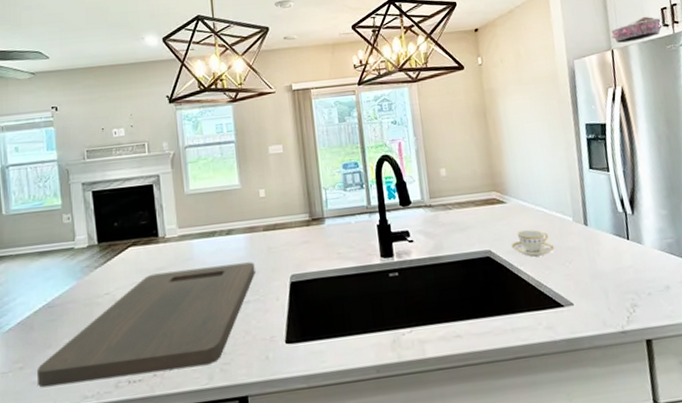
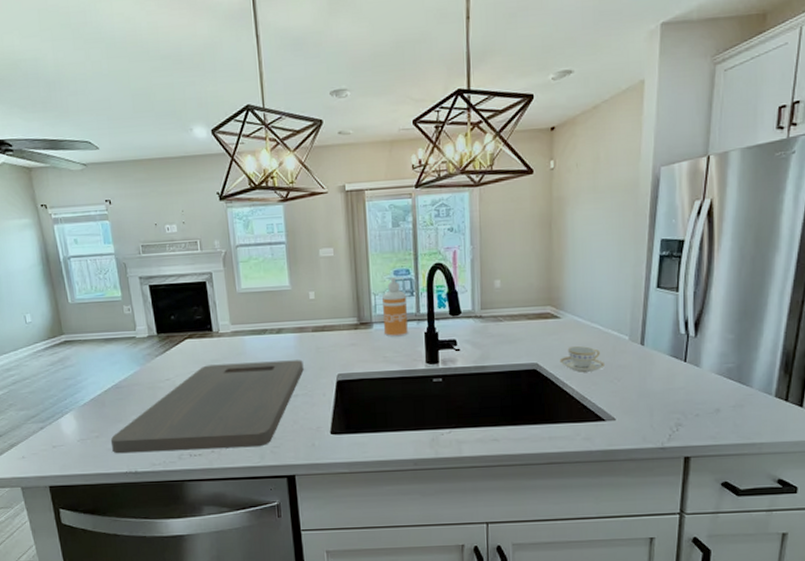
soap dispenser: none [333,170,361,232] -> present [382,277,408,337]
decorative basket: present [611,16,663,43] -> none [711,116,777,148]

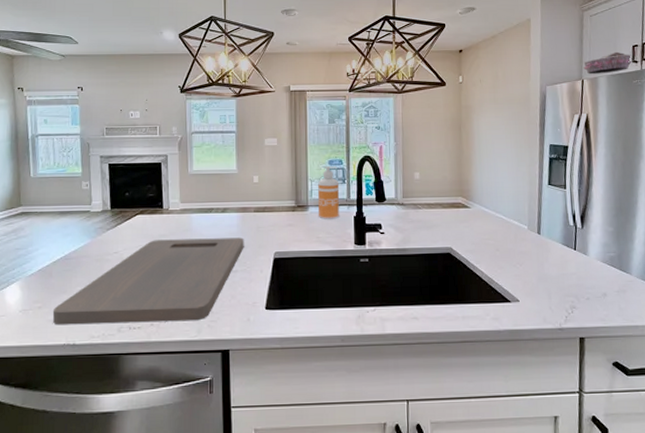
teacup: present [559,346,604,372] -> none [470,233,508,257]
decorative basket: none [711,116,777,148] -> present [583,51,633,74]

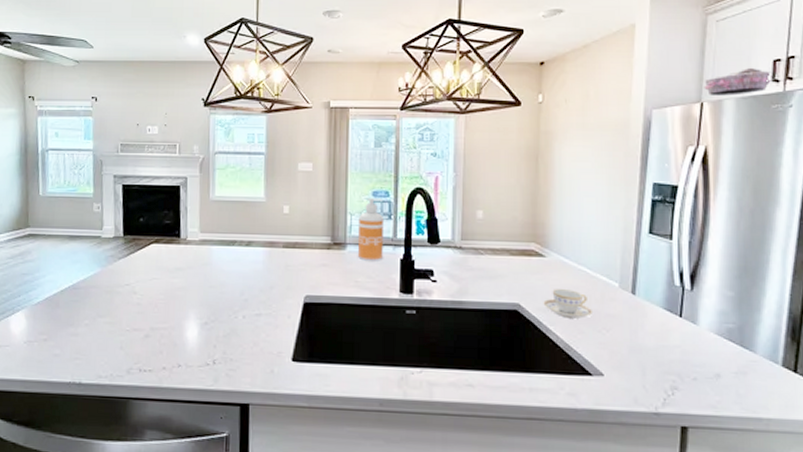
cutting board: present [52,237,244,325] -> none [58,273,270,367]
teacup: none [470,233,508,257] -> present [543,289,592,319]

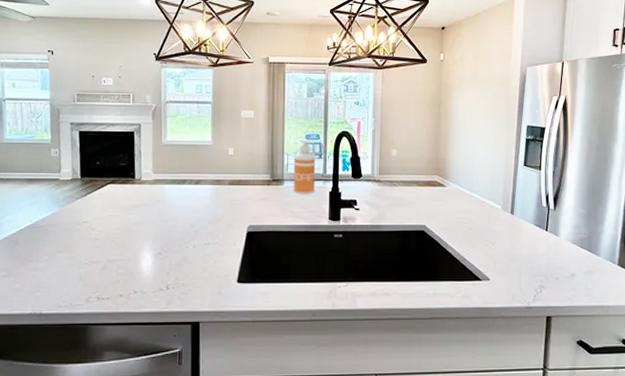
teacup: present [543,289,592,319] -> none [444,212,481,235]
decorative basket: present [704,67,772,96] -> none [564,34,613,57]

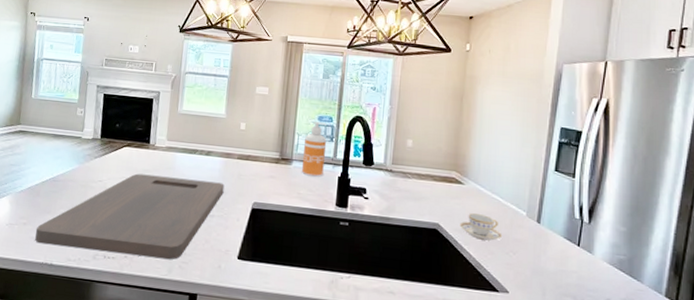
cutting board: none [18,210,218,294] -> present [35,173,225,259]
teacup: none [444,212,481,235] -> present [460,213,502,241]

